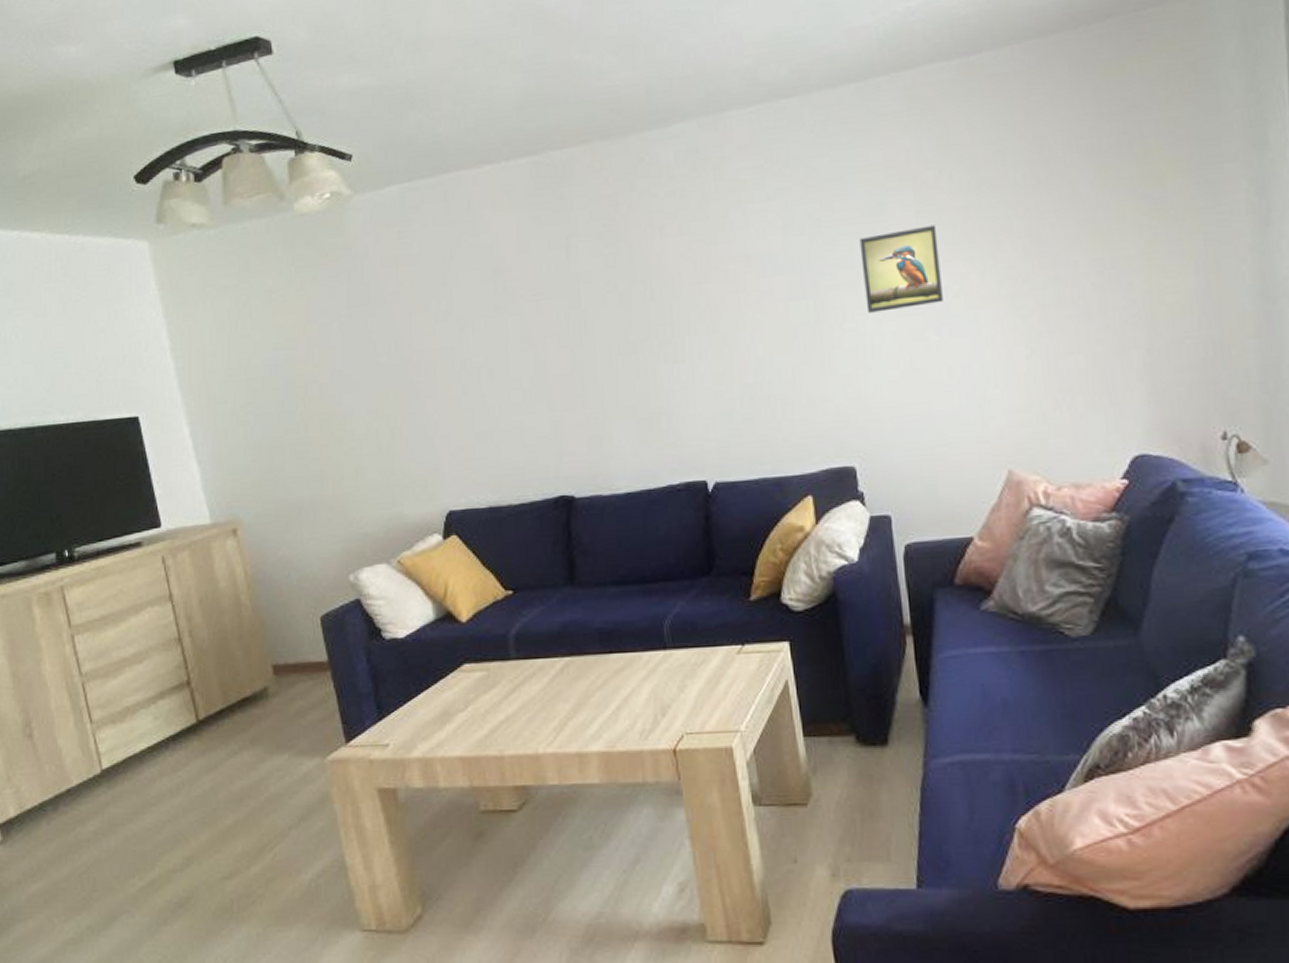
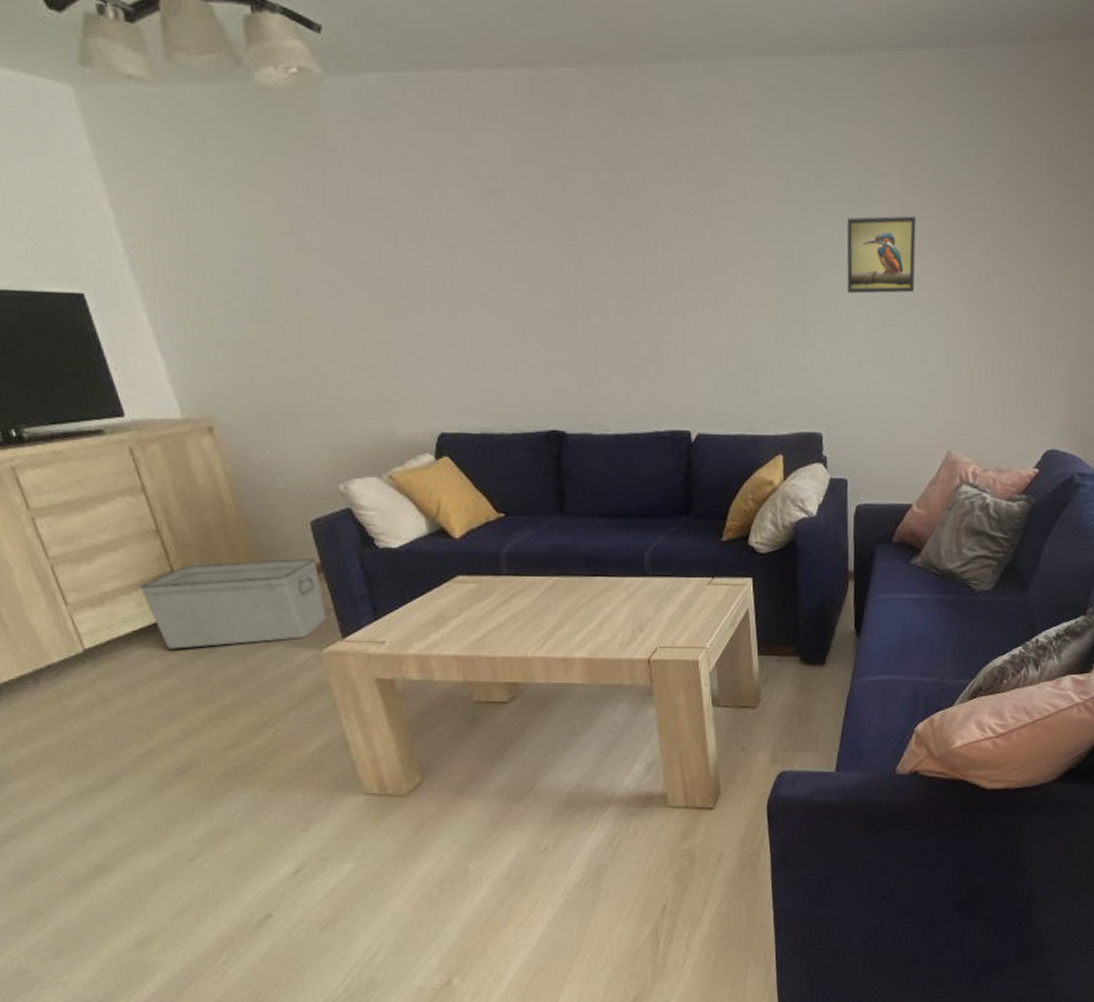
storage bin: none [158,655,331,765] -> present [139,557,327,649]

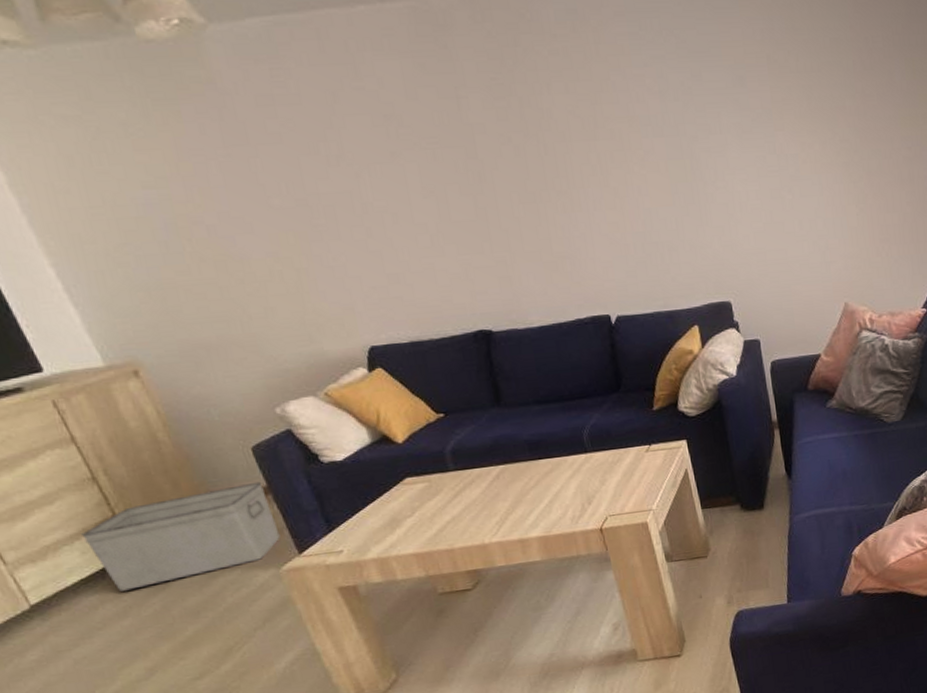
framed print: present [846,216,917,294] -> none [725,100,794,174]

